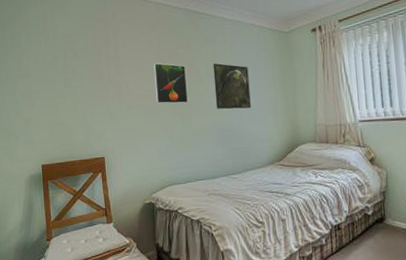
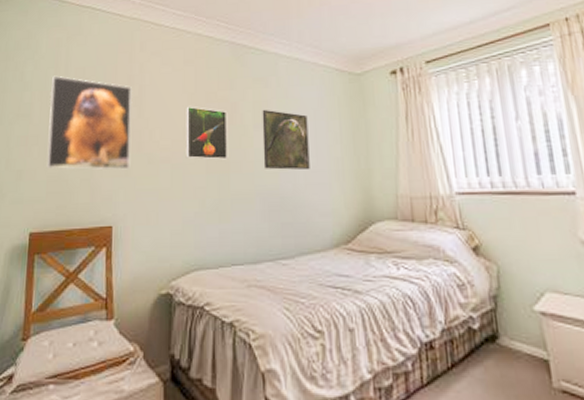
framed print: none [43,41,113,116] -> present [46,75,133,170]

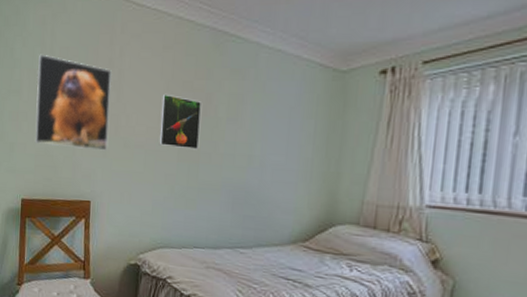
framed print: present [262,109,310,170] -> none [232,102,283,168]

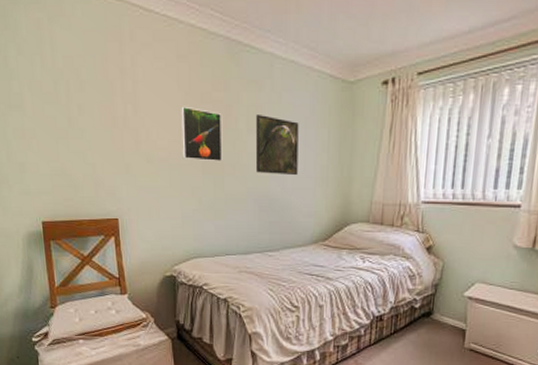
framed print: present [34,54,113,151] -> none [39,63,129,167]
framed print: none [232,102,283,168] -> present [255,113,299,176]

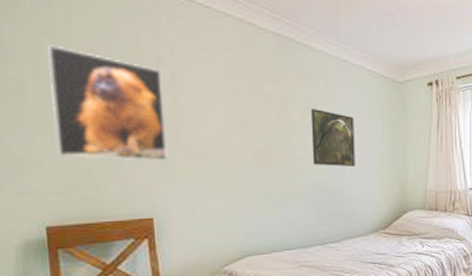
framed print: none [39,63,129,167] -> present [47,44,167,161]
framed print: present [181,106,223,162] -> none [229,98,277,155]

